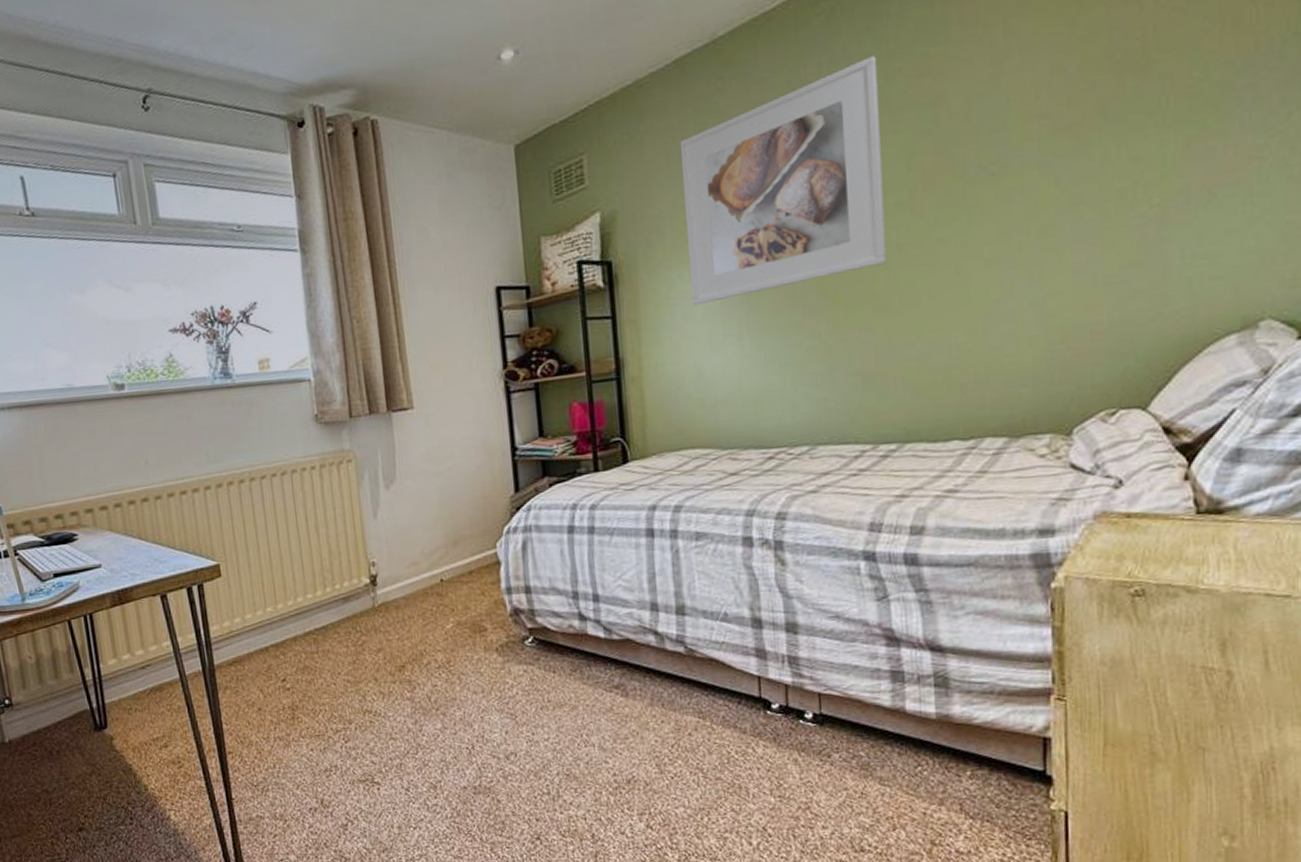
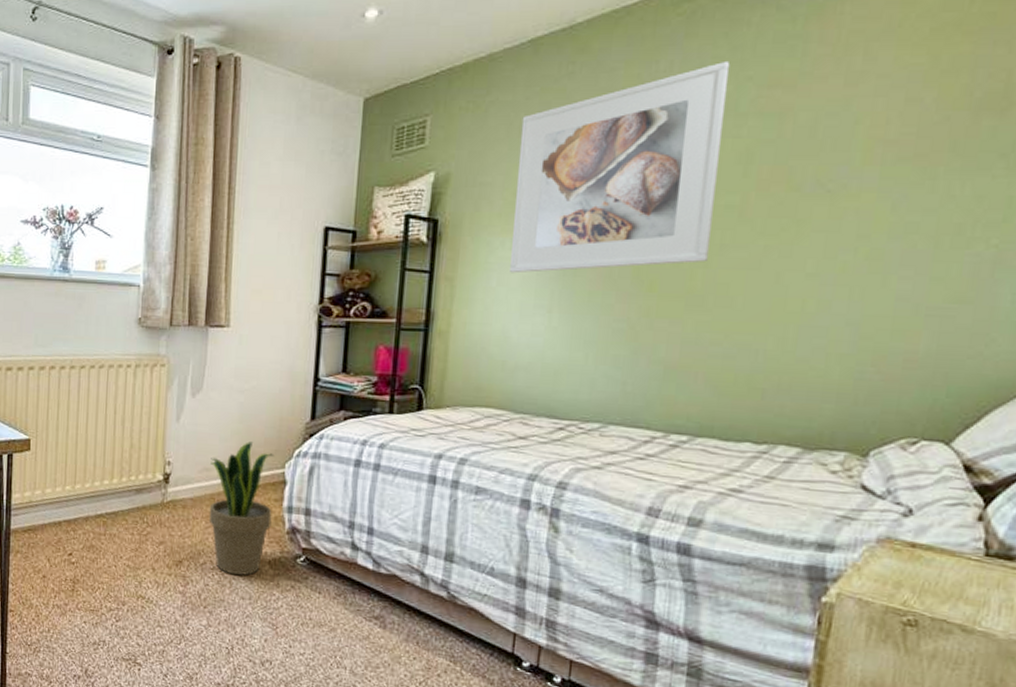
potted plant: none [417,526,492,670] -> present [208,442,275,576]

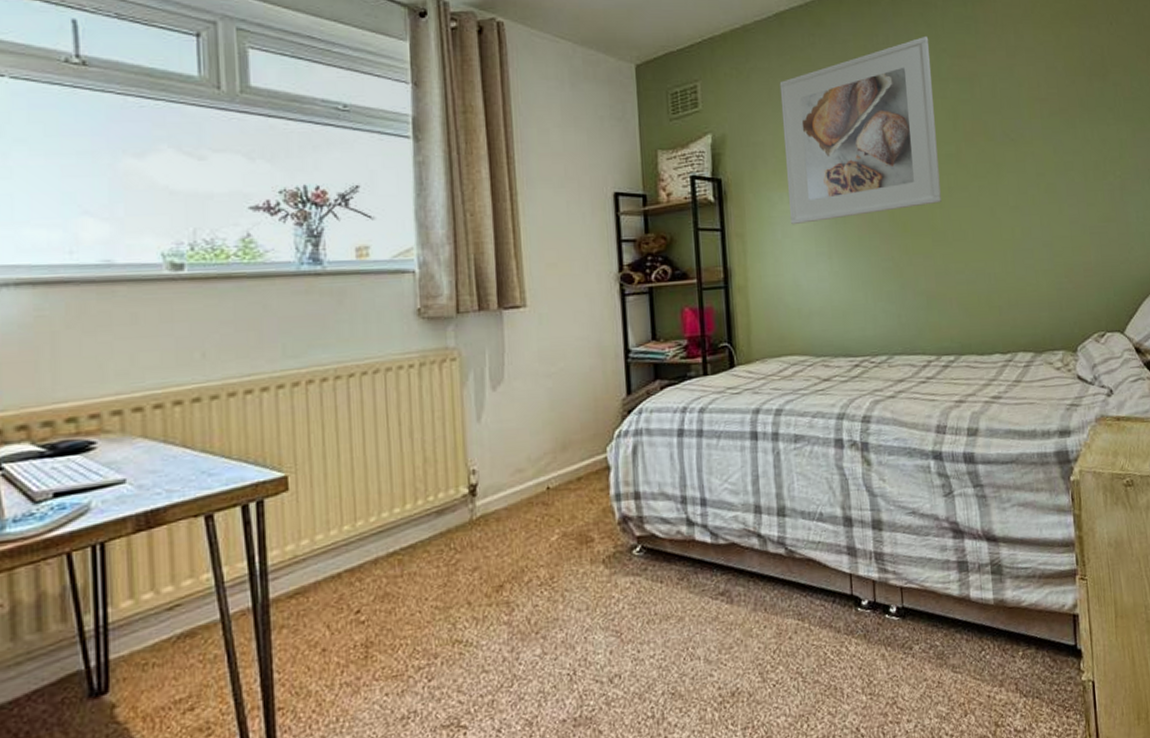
potted plant: present [208,442,275,576] -> none [523,430,600,586]

